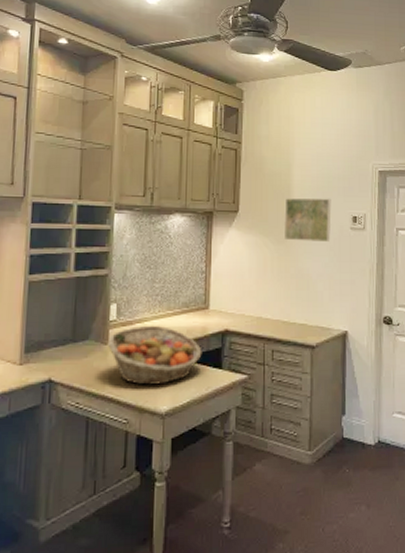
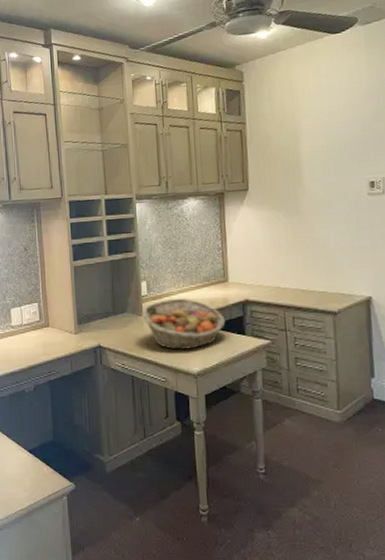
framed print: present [284,197,331,242] -> none [294,166,346,212]

